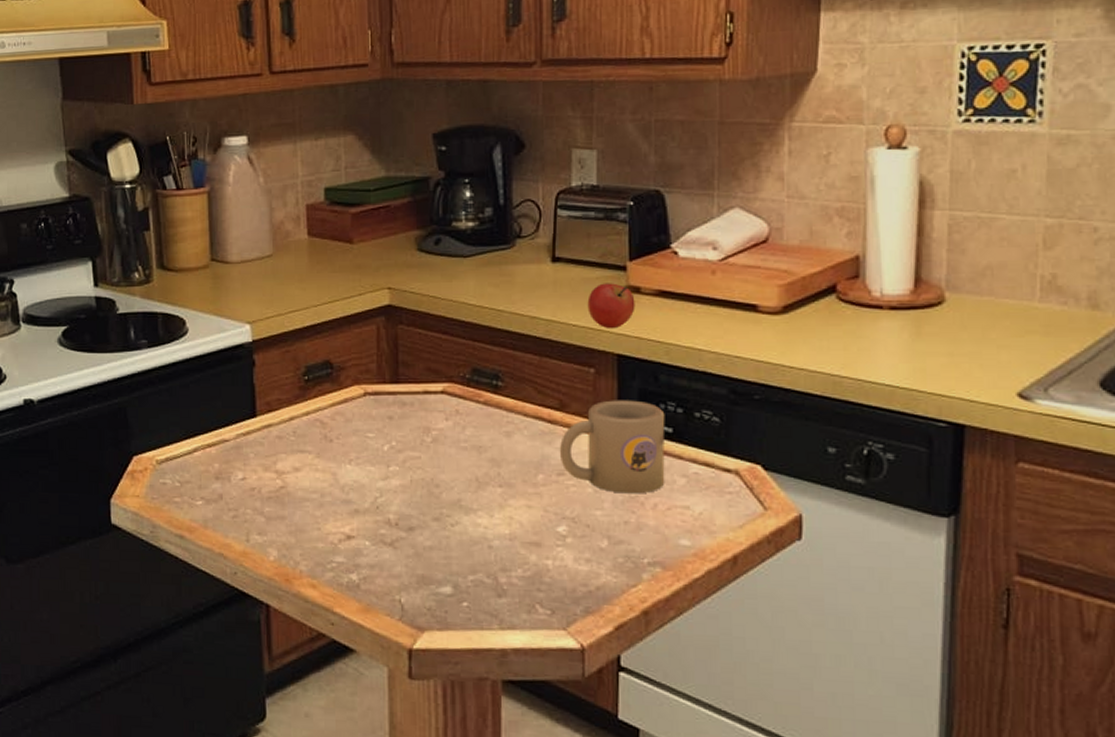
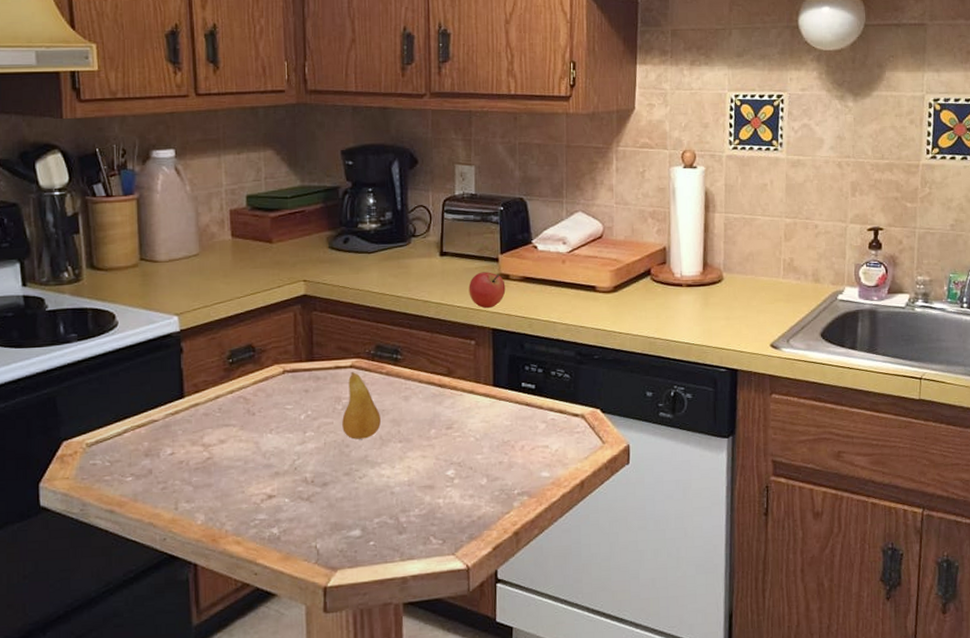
fruit: none [431,399,477,479] -> present [342,372,381,440]
mug: present [559,400,666,494] -> none [447,364,530,440]

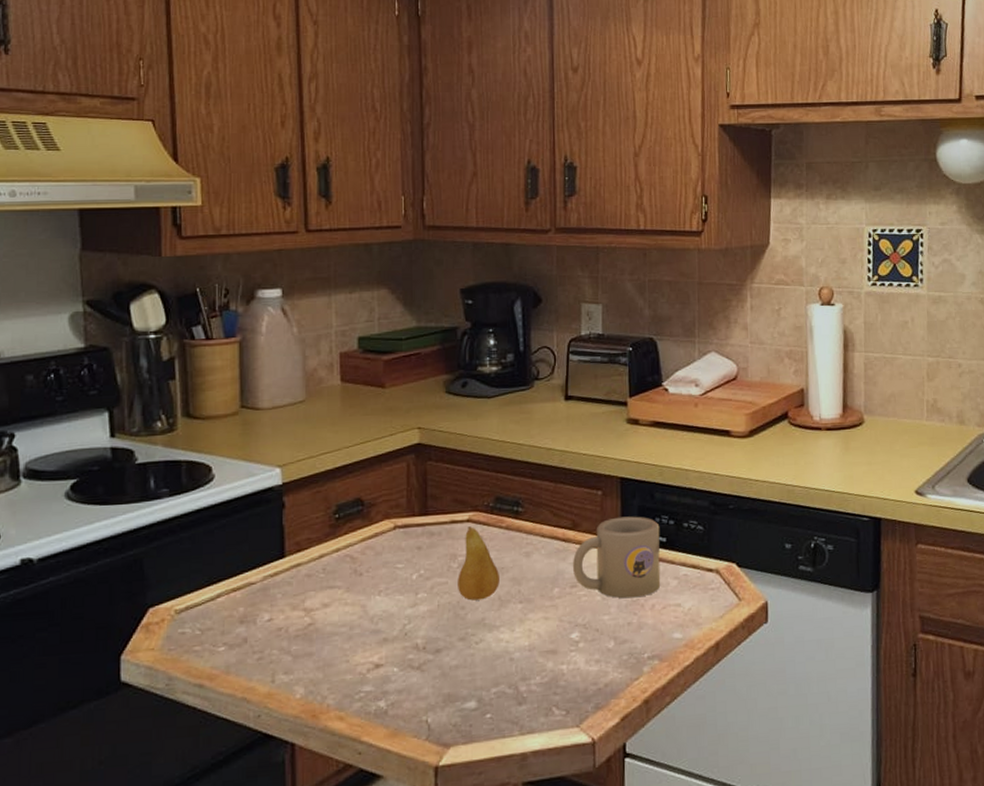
mug: none [447,364,530,440] -> present [572,516,661,599]
fruit: present [468,272,506,309] -> none [595,416,635,456]

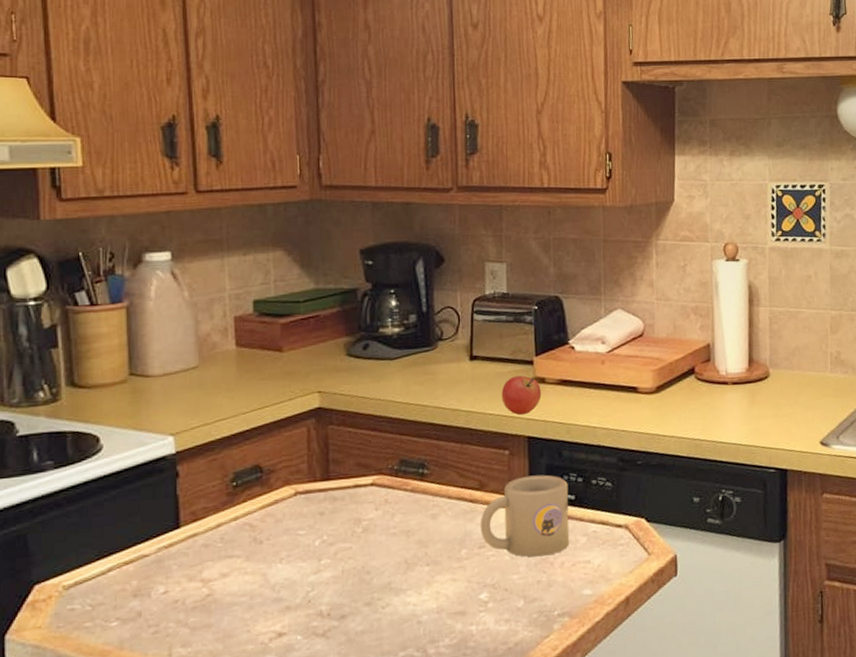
fruit: present [458,526,499,601] -> none [362,490,406,565]
fruit: none [595,416,635,456] -> present [501,375,542,416]

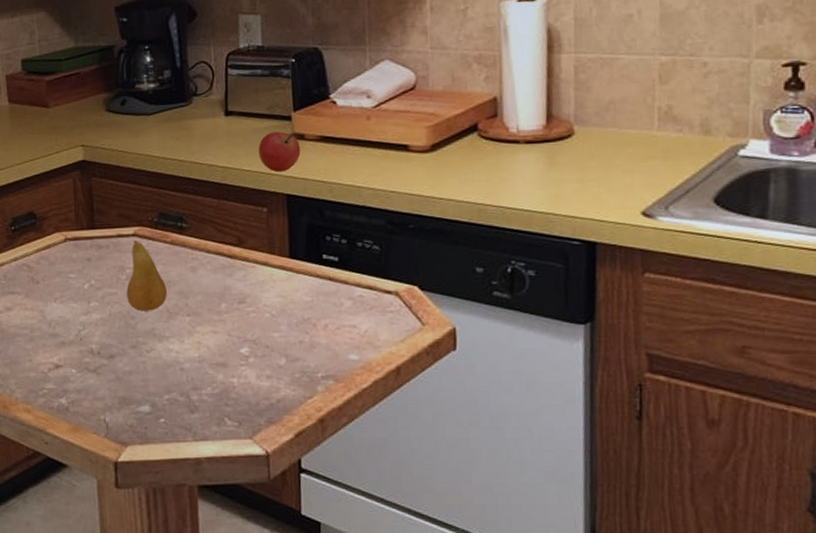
fruit: none [362,490,406,565] -> present [126,241,167,311]
mug: present [480,474,570,557] -> none [239,234,334,317]

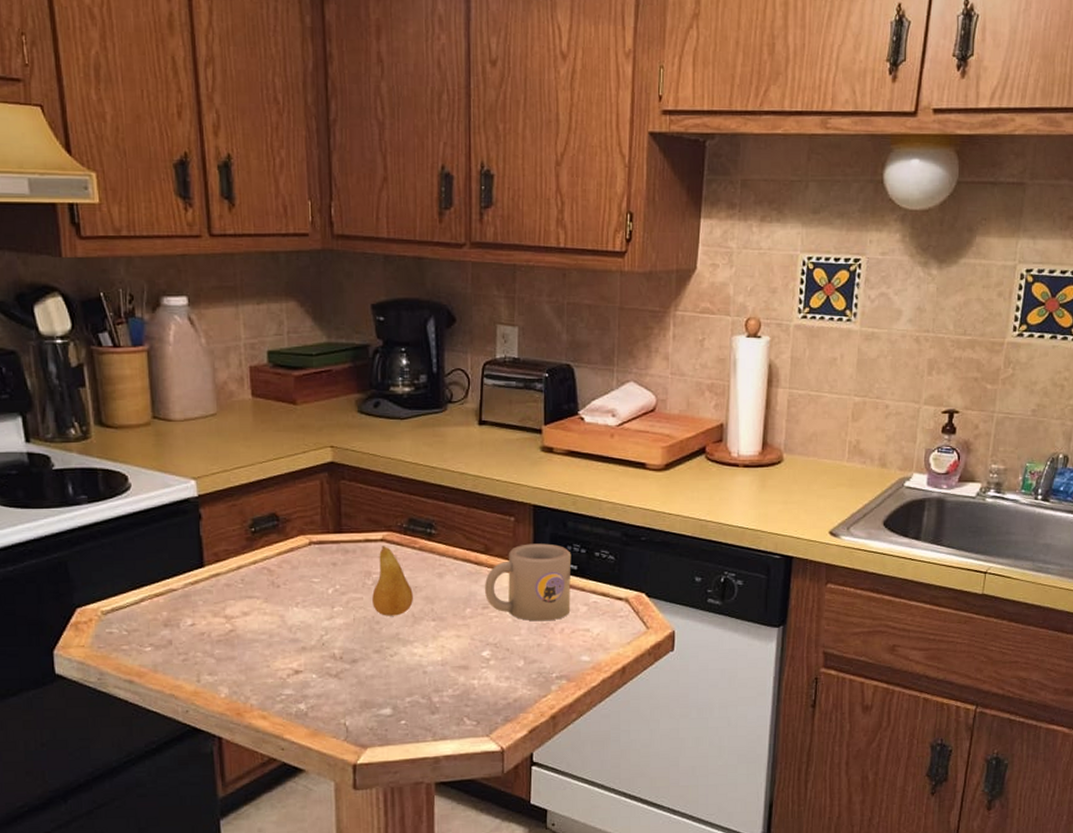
mug: none [239,234,334,317] -> present [484,543,572,622]
fruit: present [258,131,301,173] -> none [509,444,549,484]

